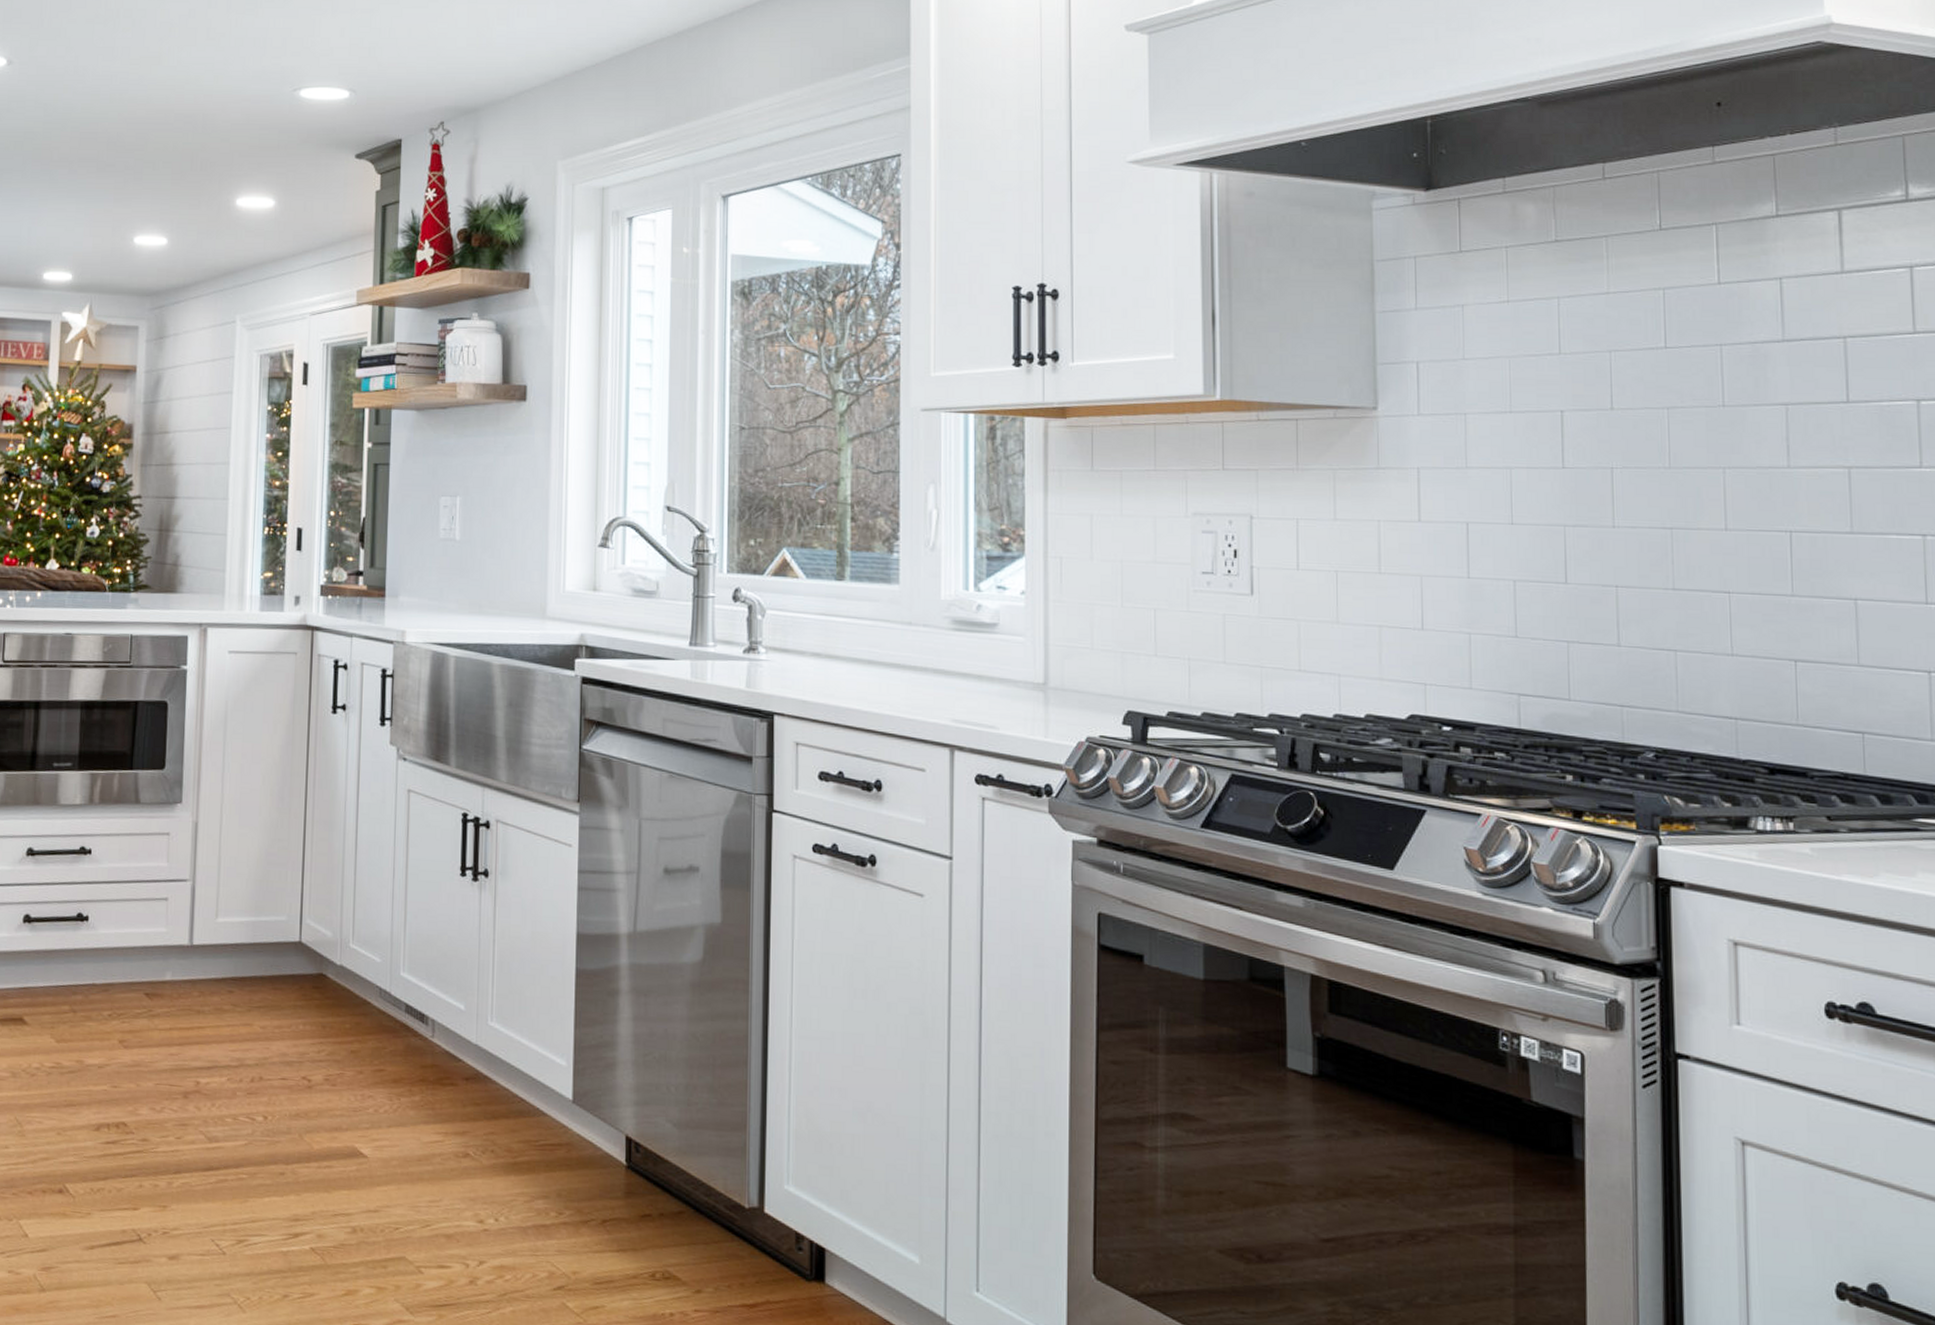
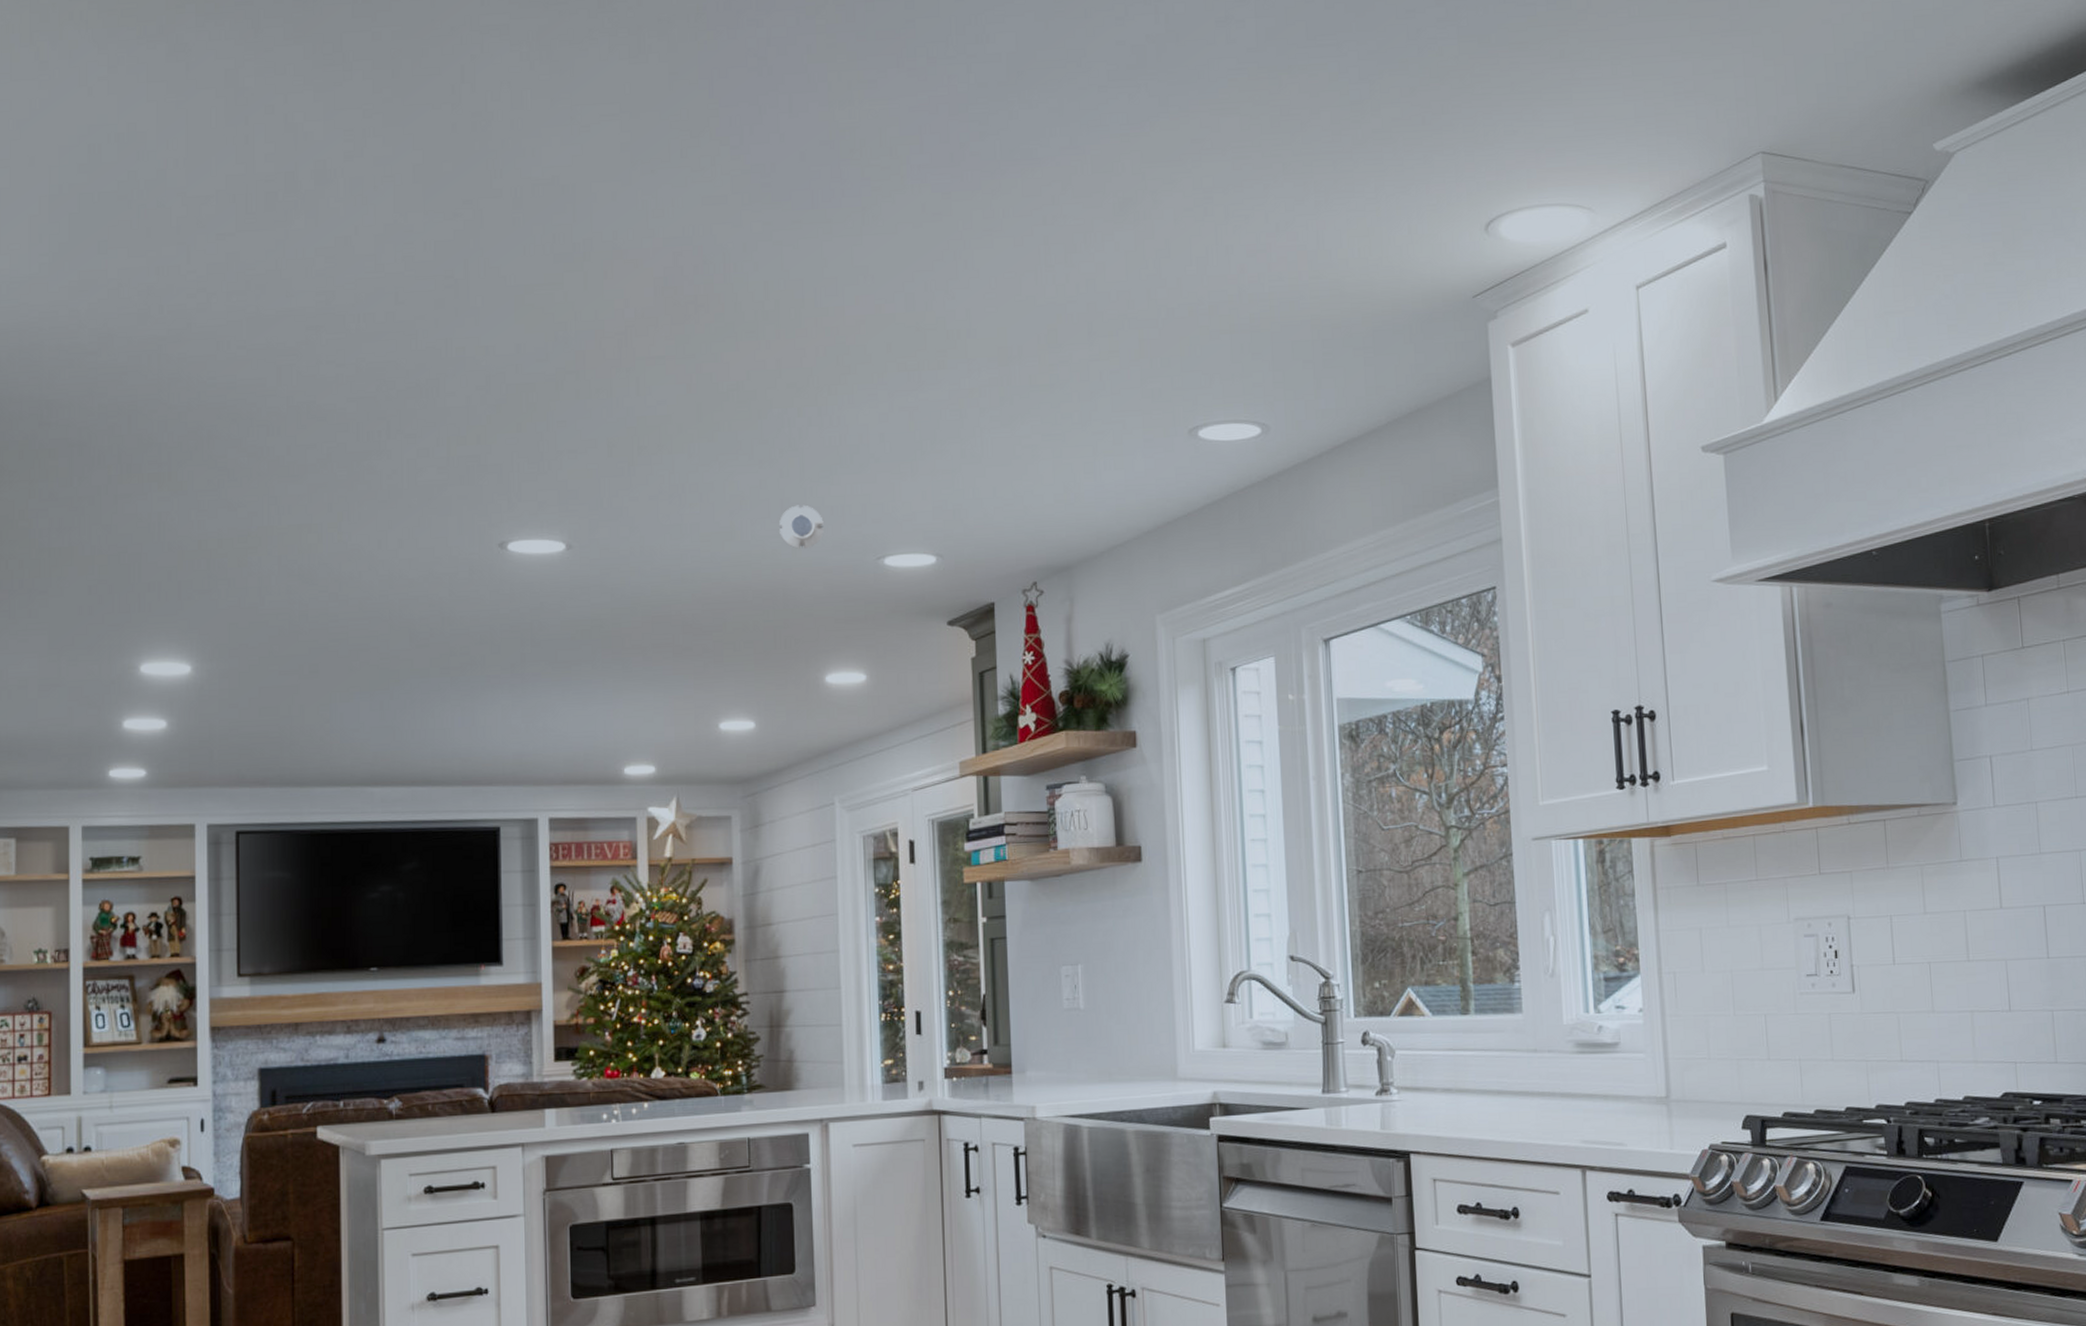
smoke detector: none [204,35,246,77] -> present [779,505,824,549]

